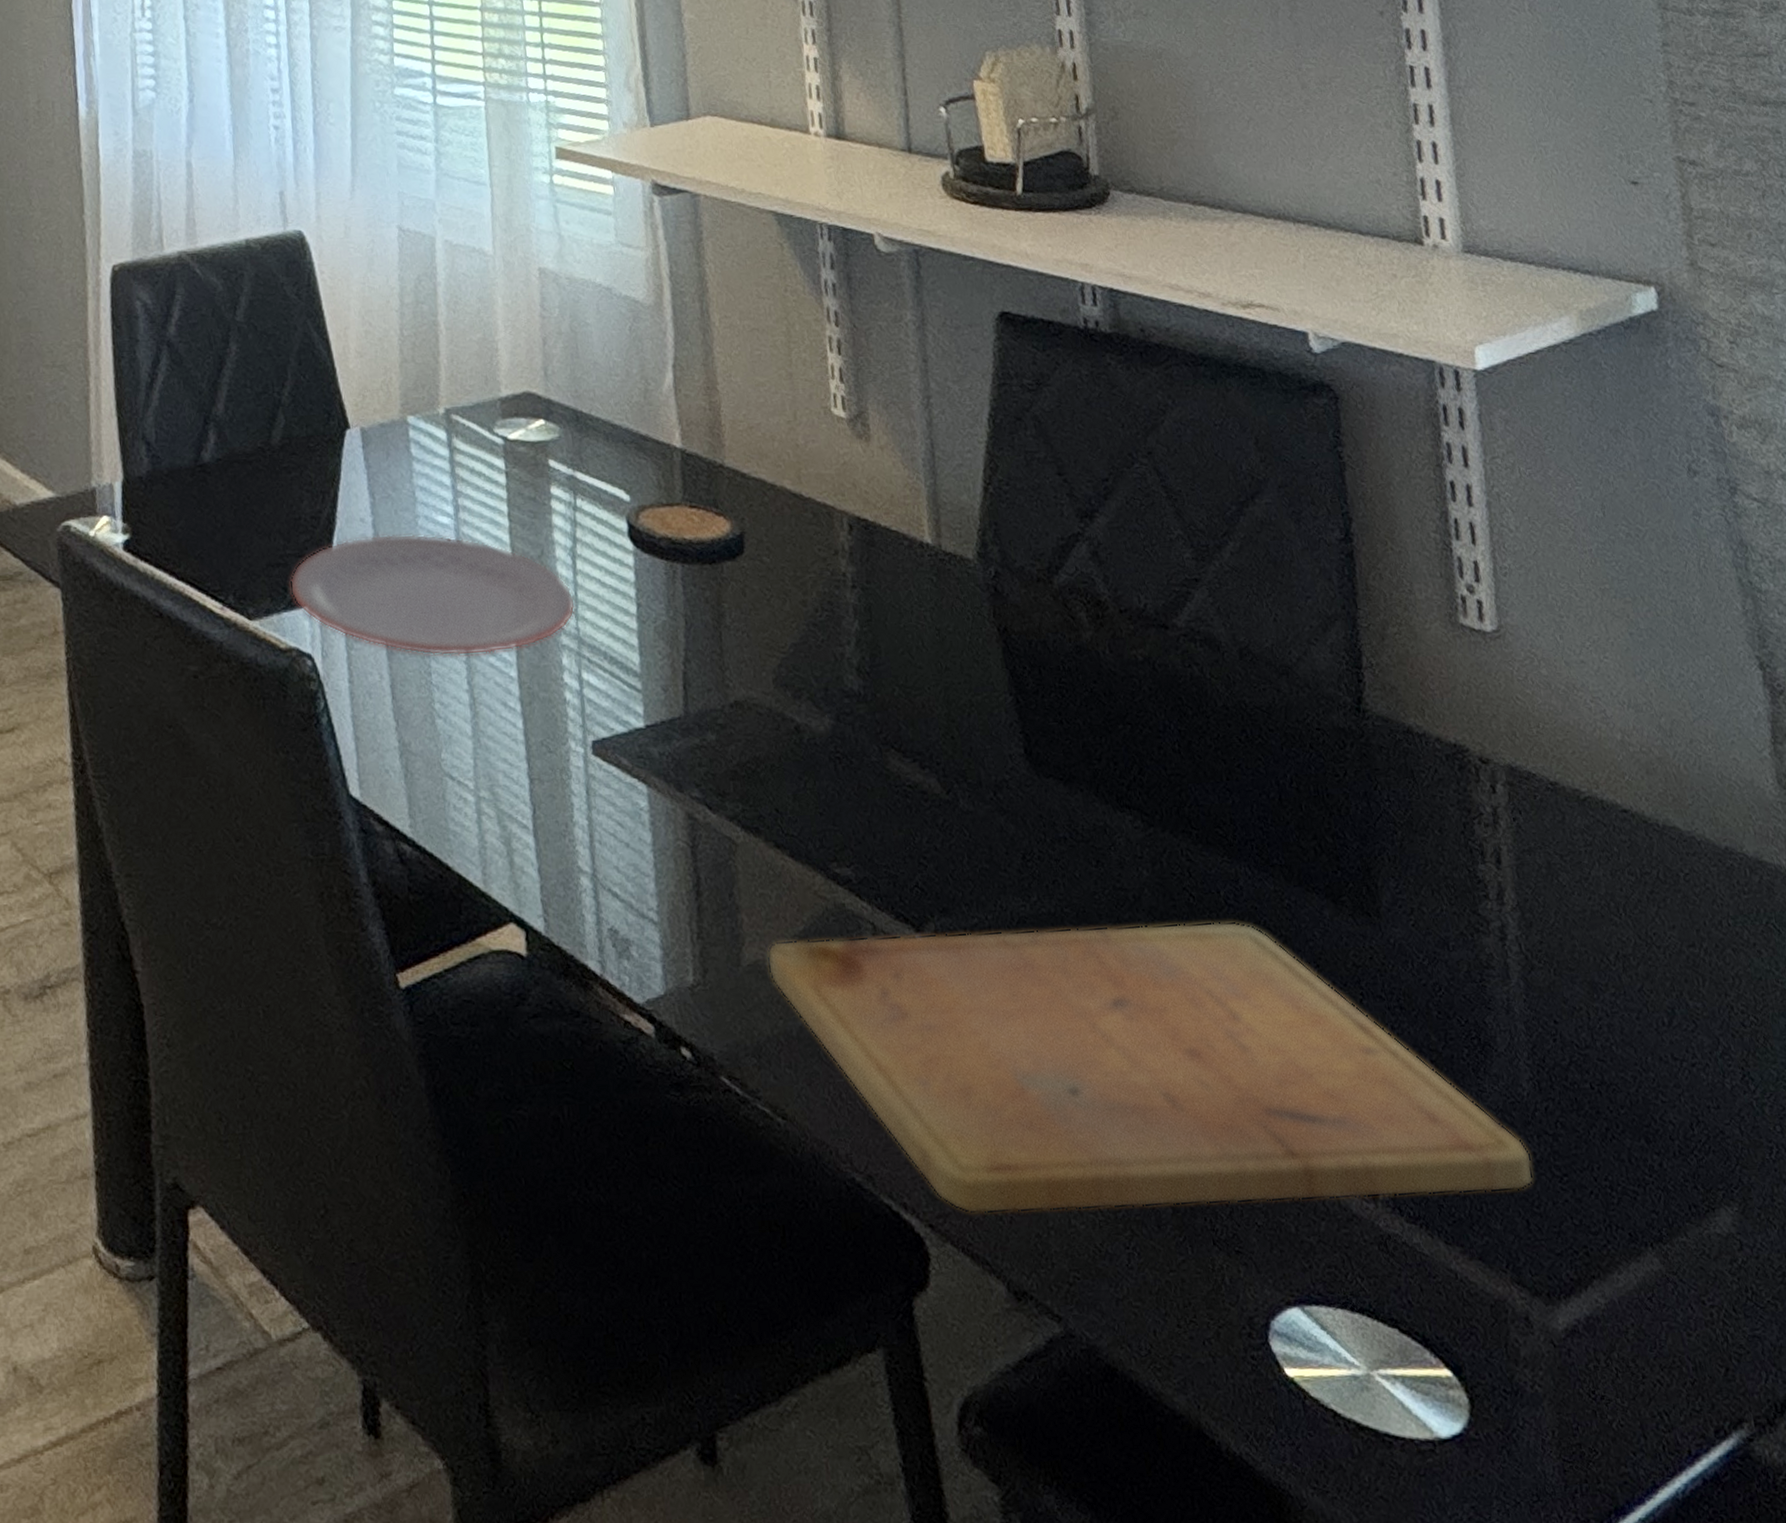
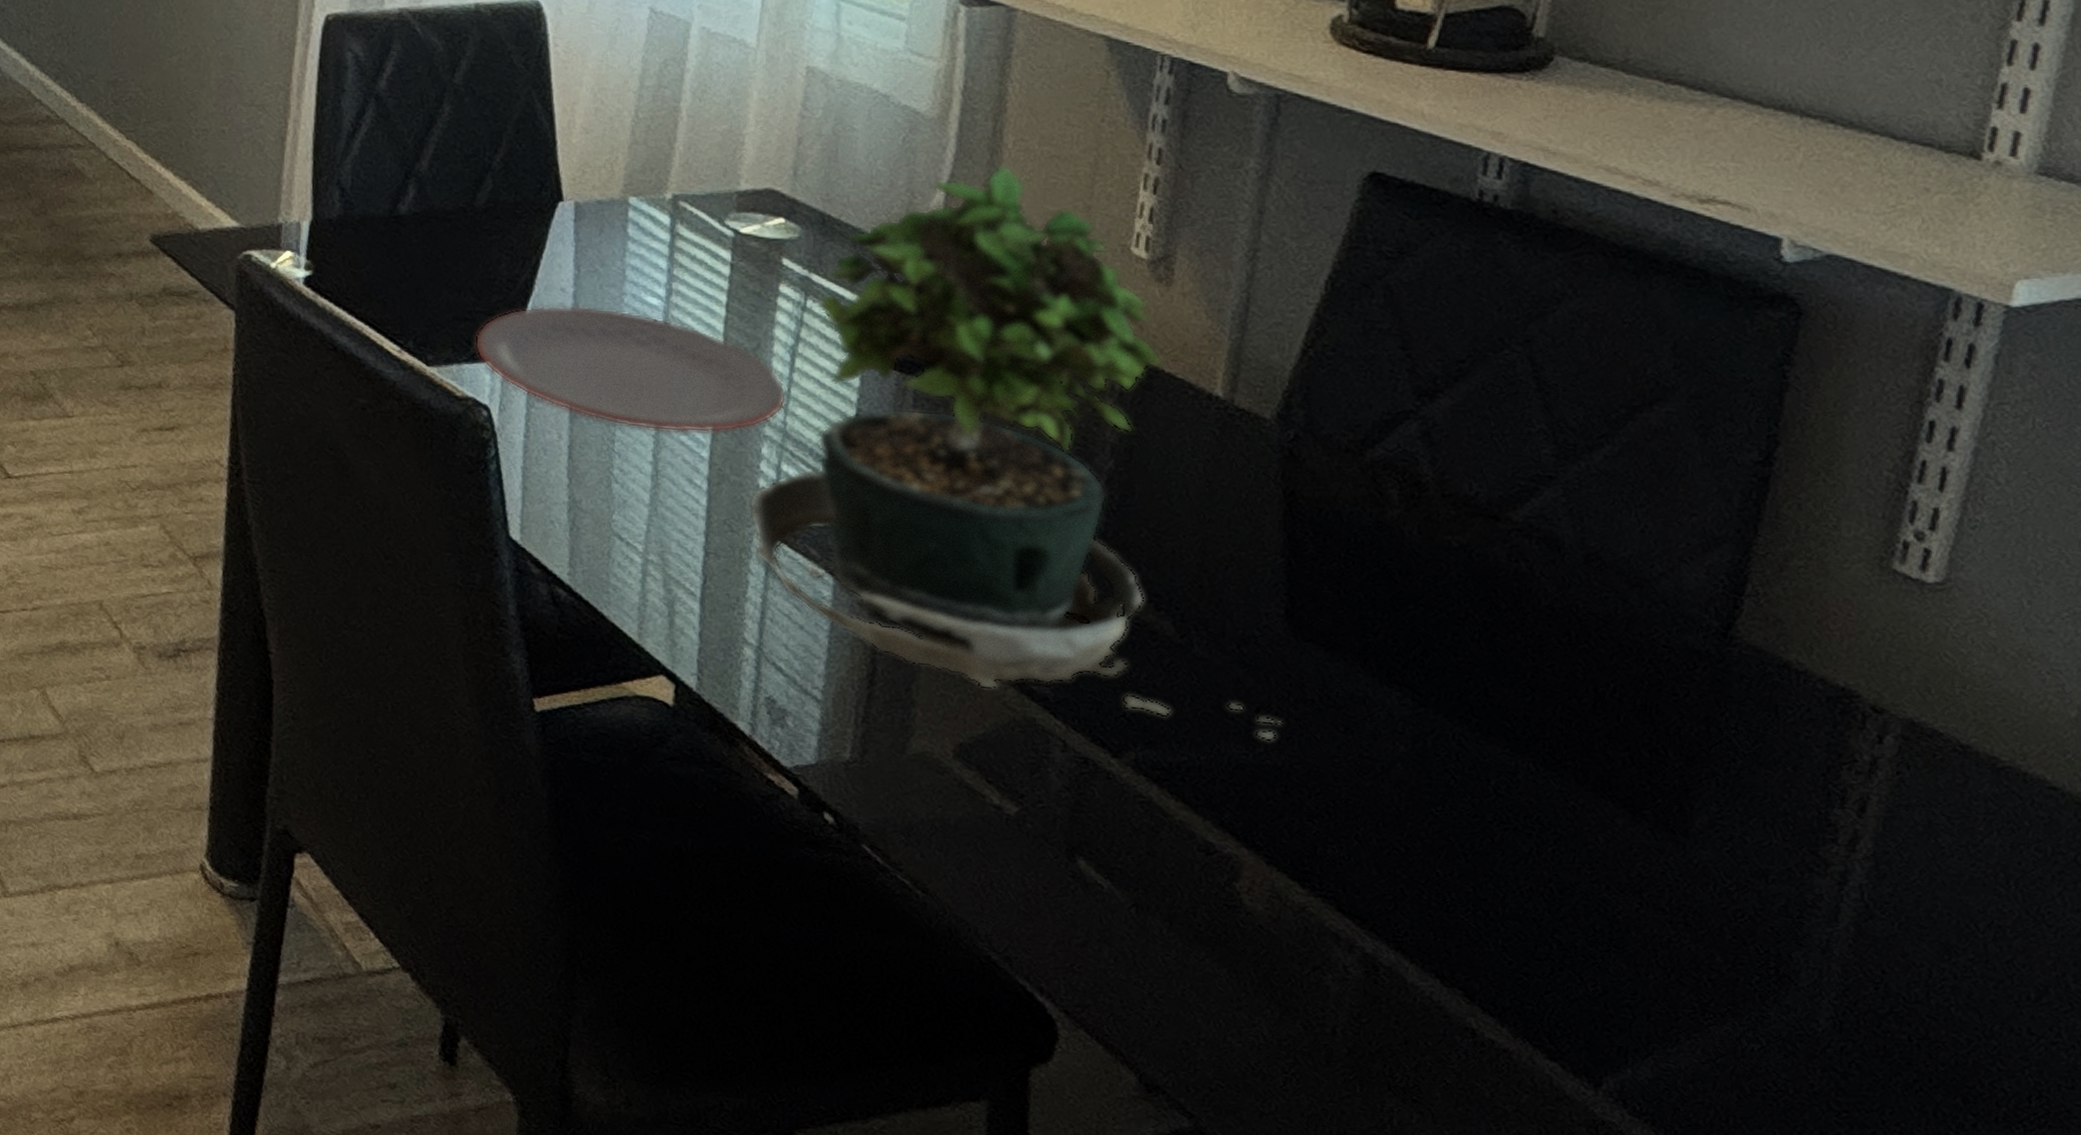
potted plant: none [559,342,1046,888] -> present [748,164,1283,741]
cutting board: present [767,921,1534,1214] -> none [935,739,1808,1115]

